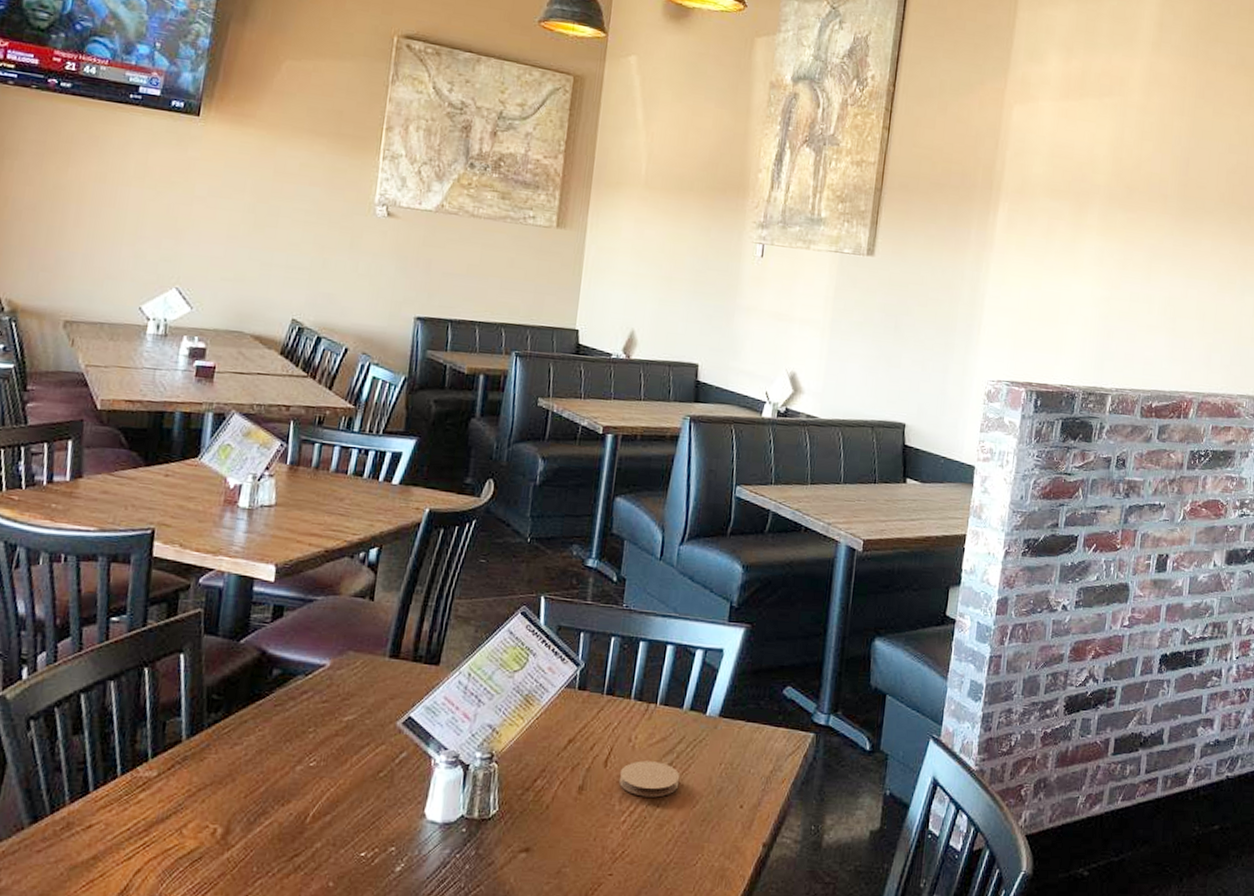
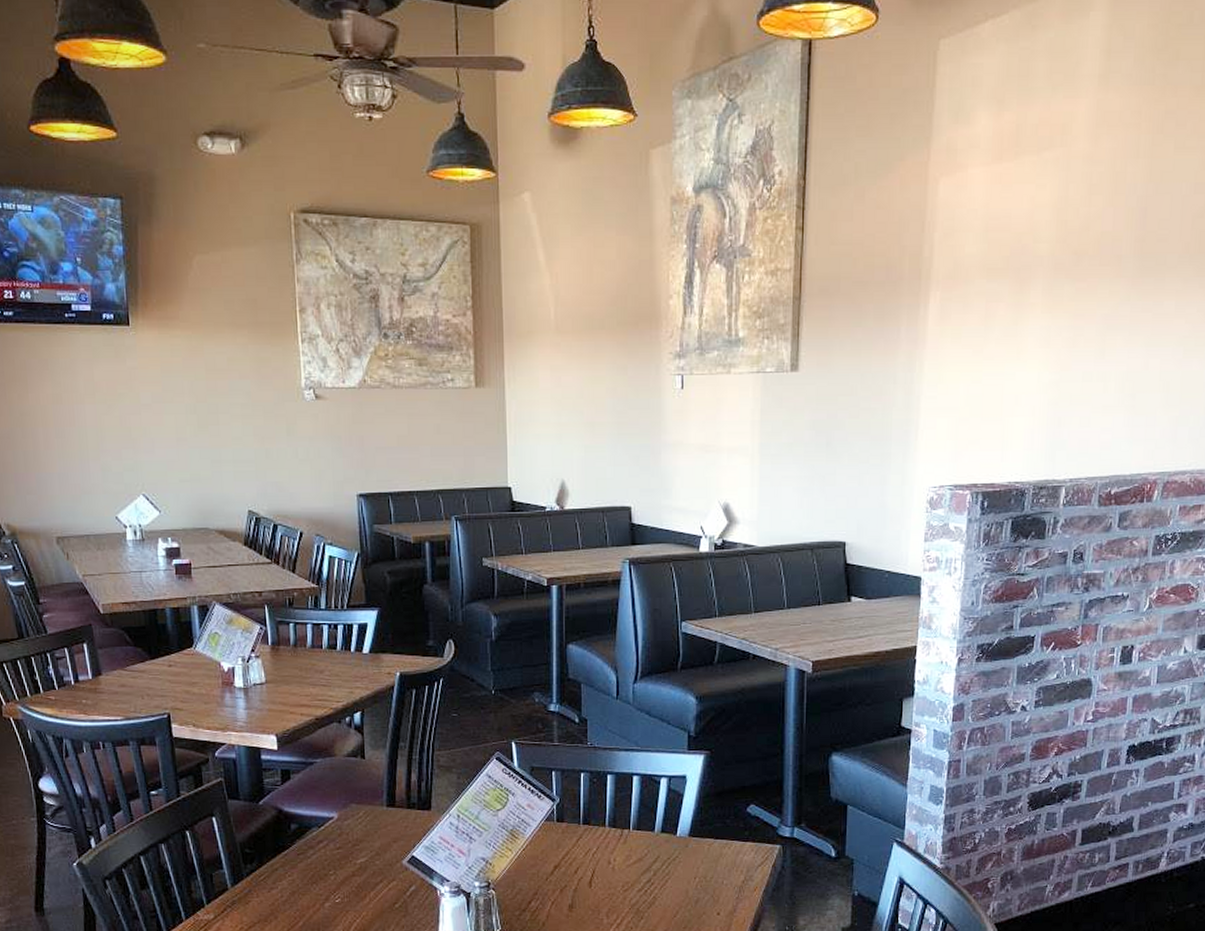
coaster: present [618,760,680,798] -> none [603,879,659,911]

